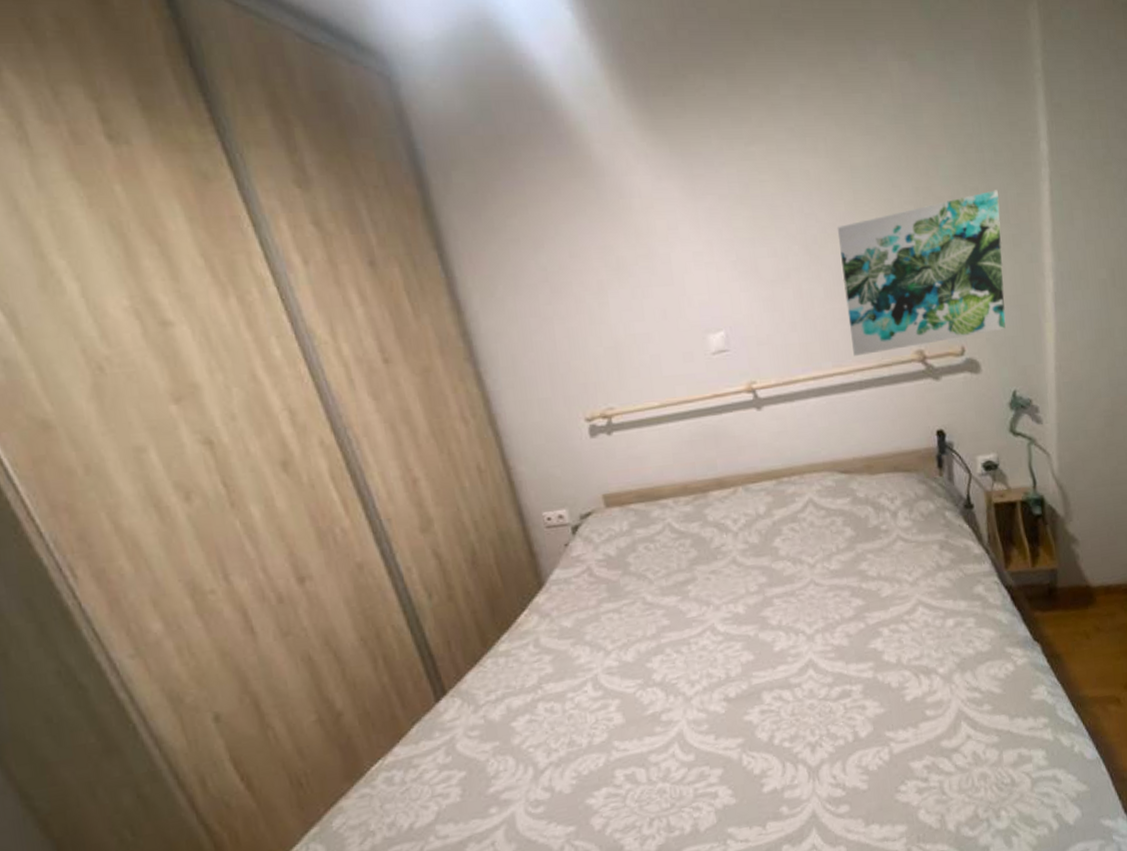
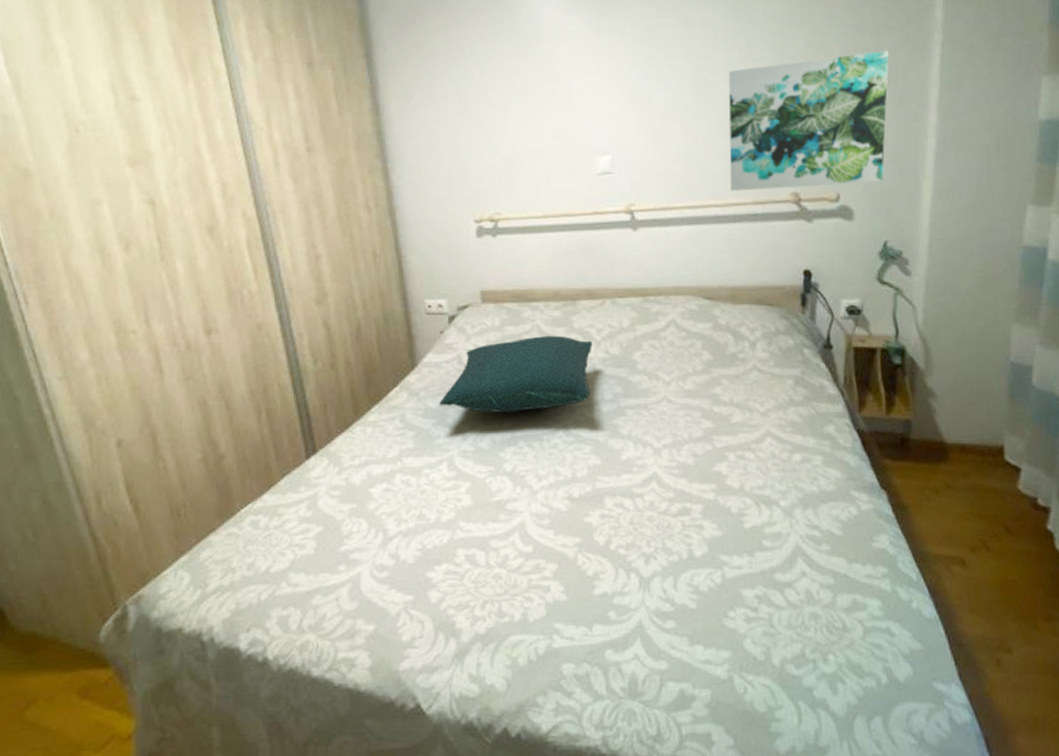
pillow: none [574,531,734,625] -> present [439,335,592,413]

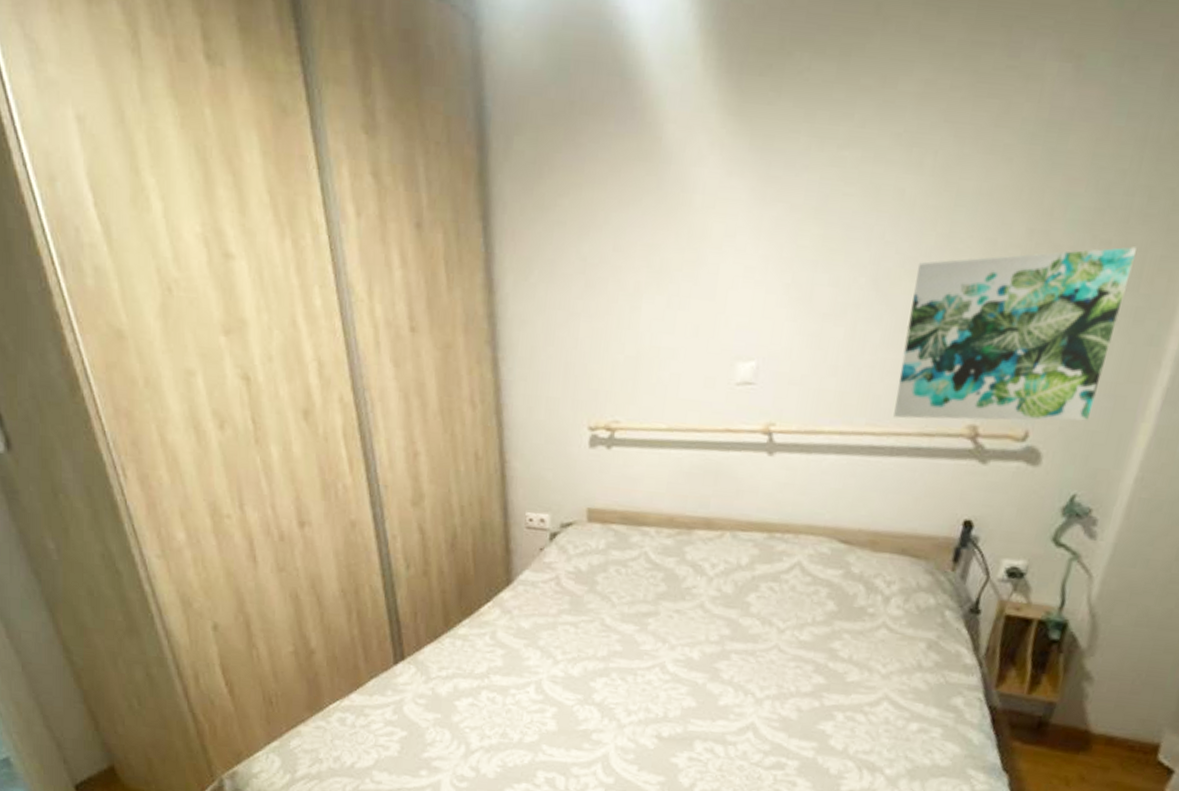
pillow: present [439,335,592,413] -> none [532,564,704,643]

